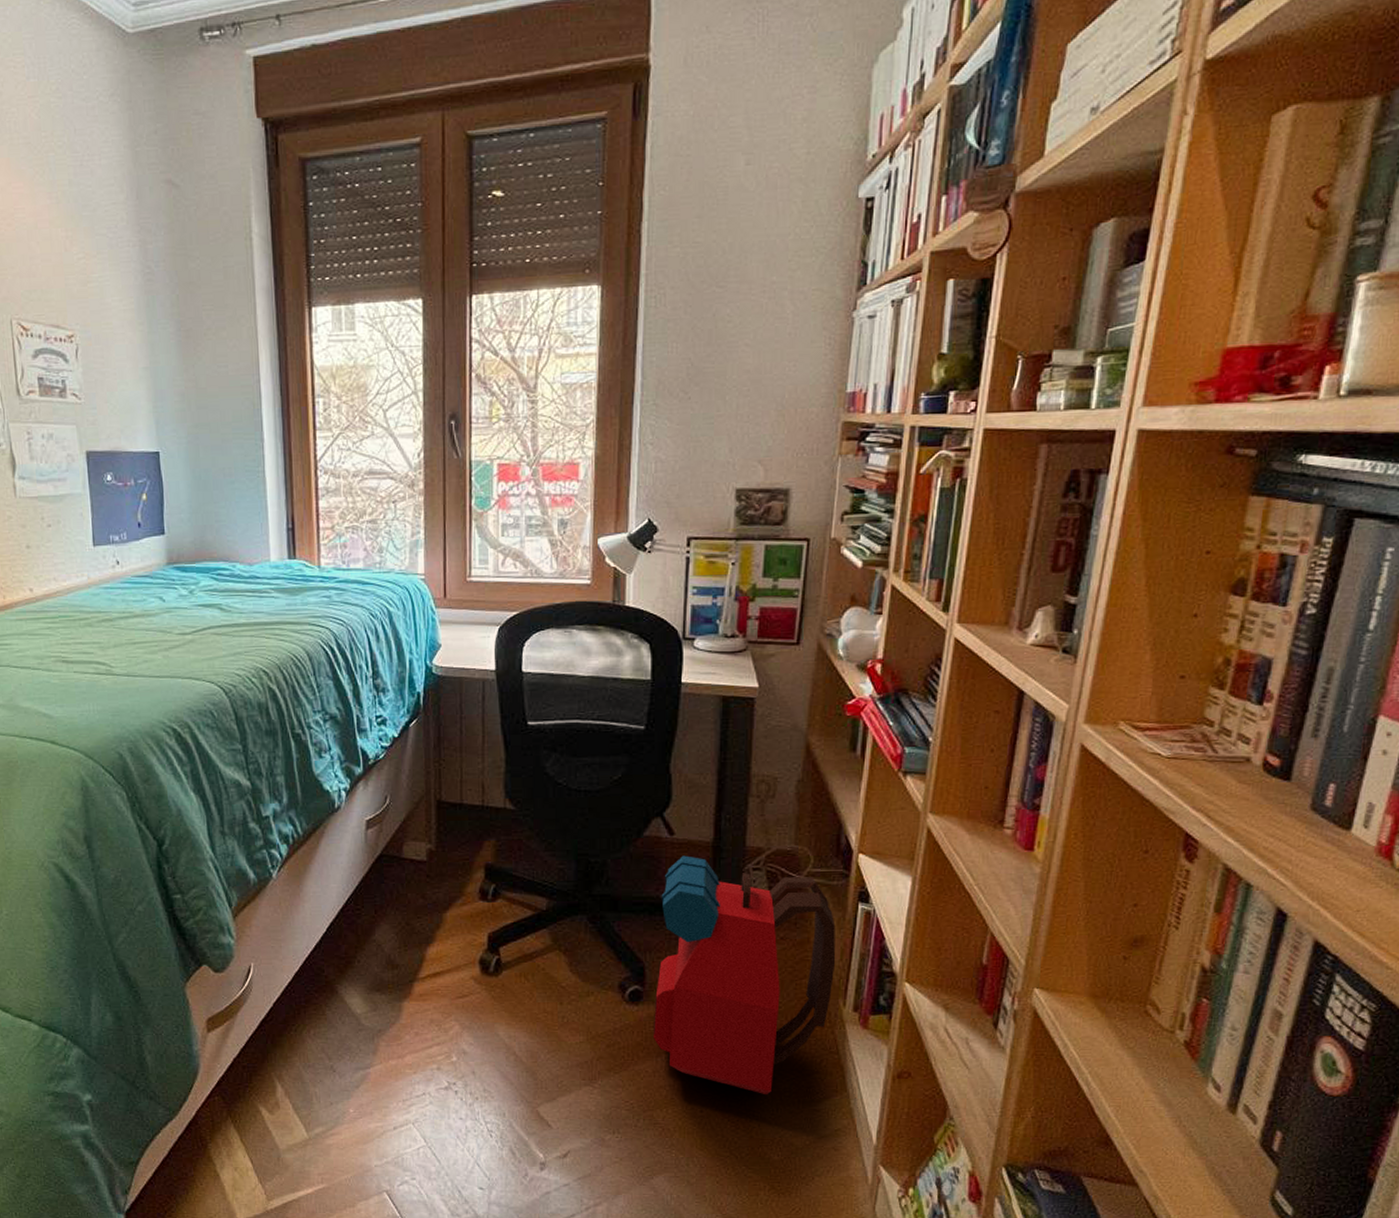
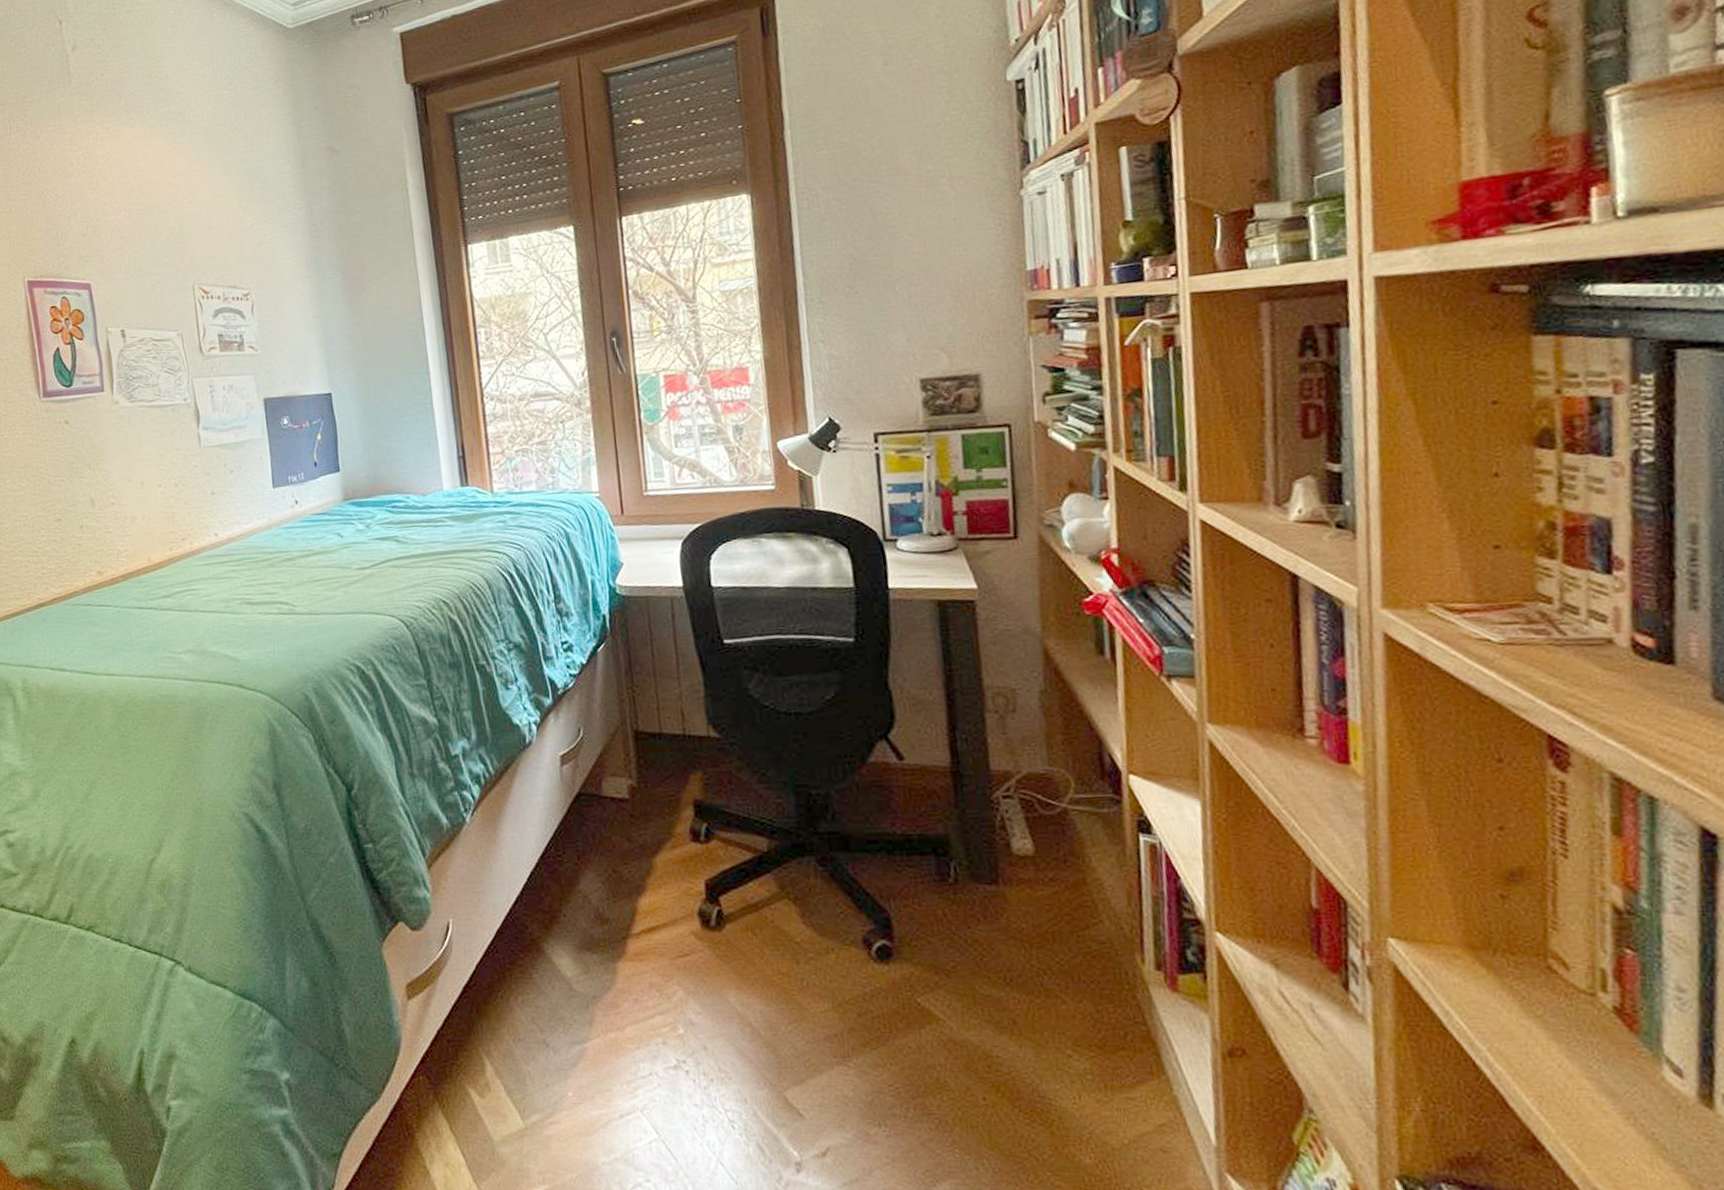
backpack: present [652,855,836,1095] -> none [898,783,1125,1079]

